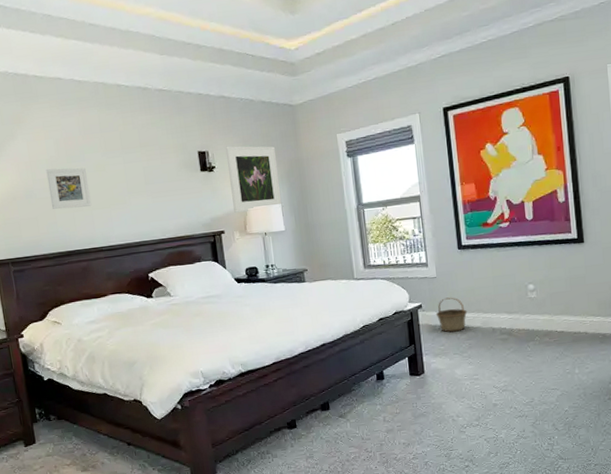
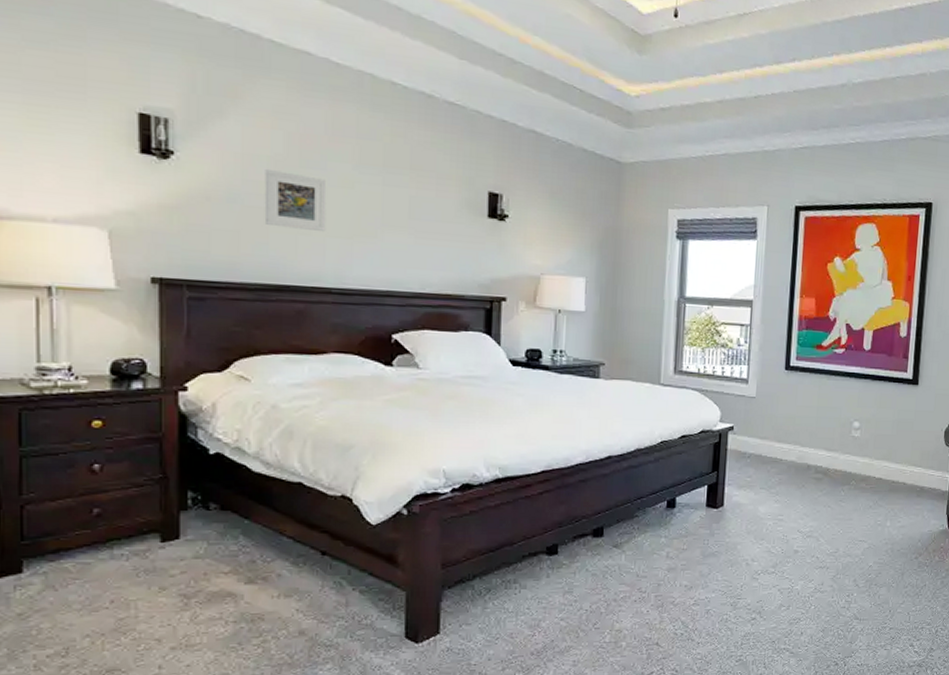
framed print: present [226,146,283,213] -> none [523,193,590,281]
basket: present [435,297,468,333] -> none [747,422,784,463]

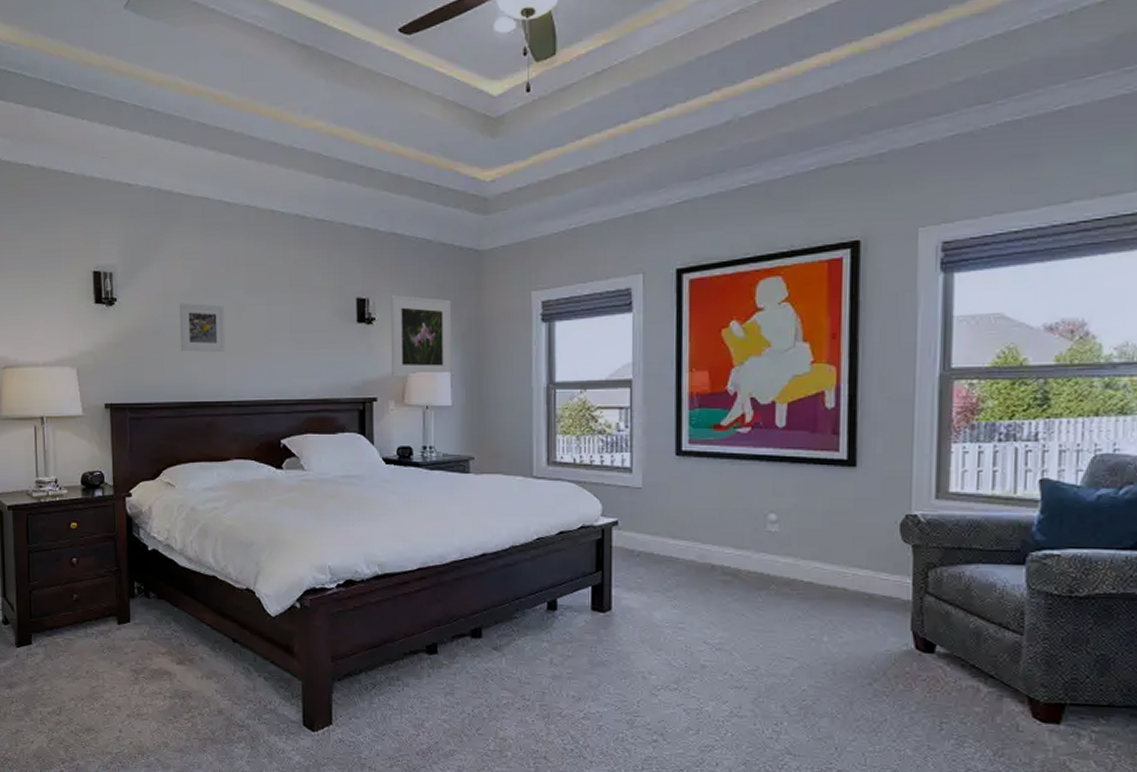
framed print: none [523,193,590,281] -> present [391,294,452,377]

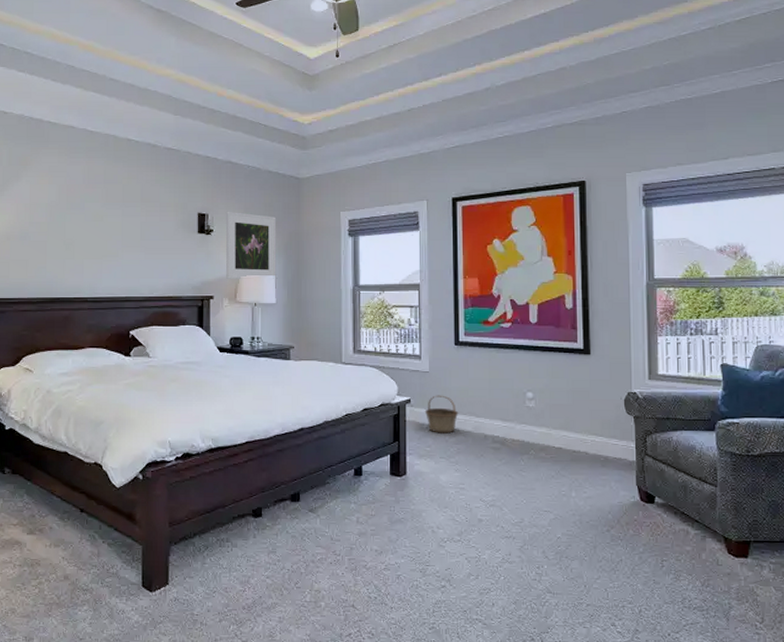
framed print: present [179,302,226,353] -> none [43,212,84,256]
basket: none [635,516,679,563] -> present [424,395,459,434]

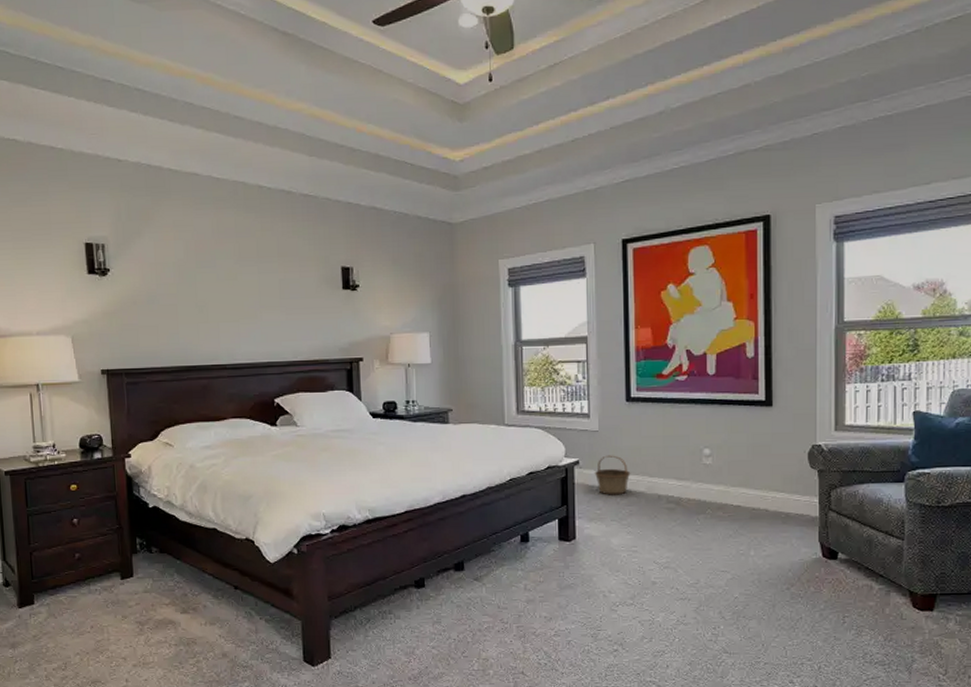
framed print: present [226,211,277,279] -> none [373,263,431,339]

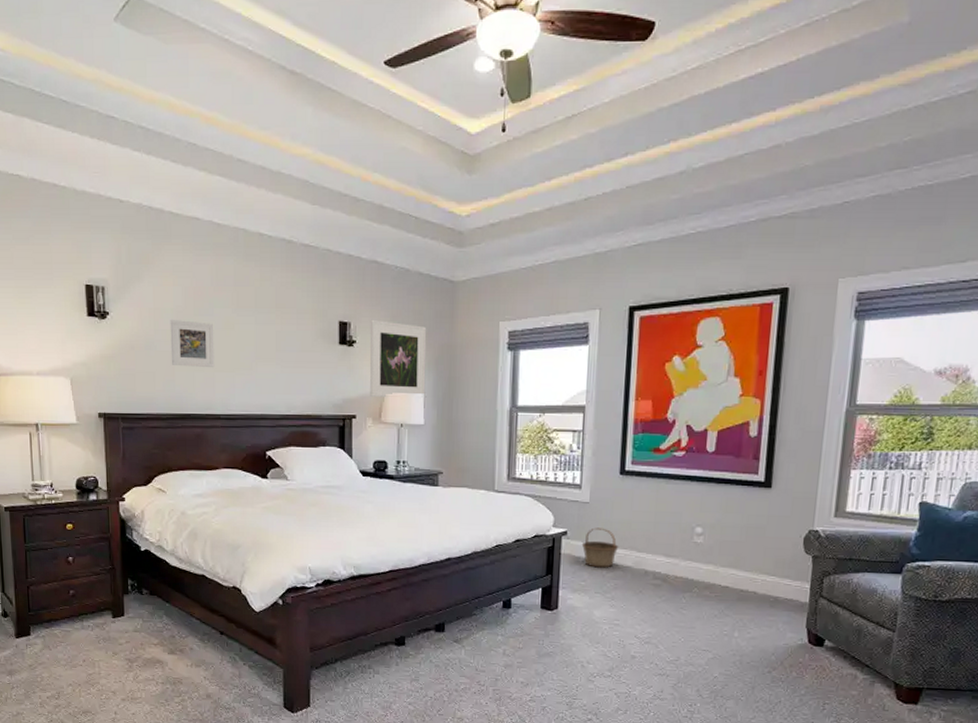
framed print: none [172,272,219,319] -> present [170,319,215,368]
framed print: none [373,263,431,339] -> present [370,319,427,397]

